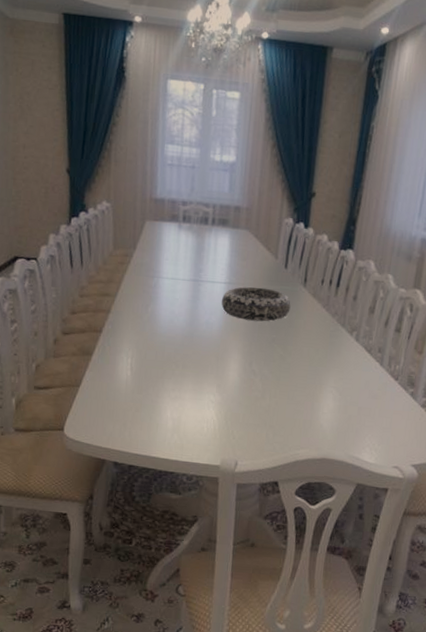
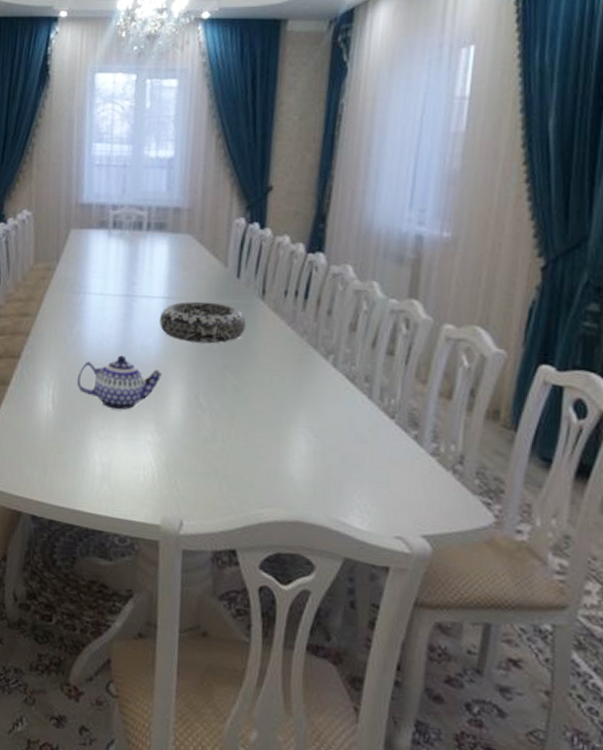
teapot: none [151,330,223,376] -> present [76,355,163,410]

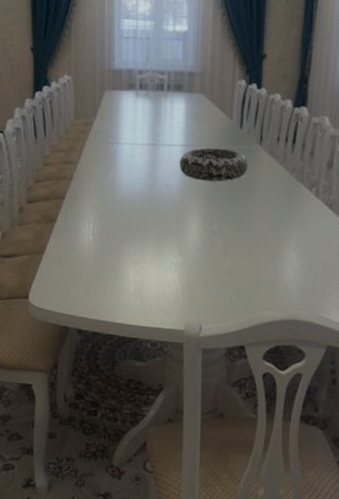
teapot: present [76,355,163,410] -> none [112,193,183,239]

